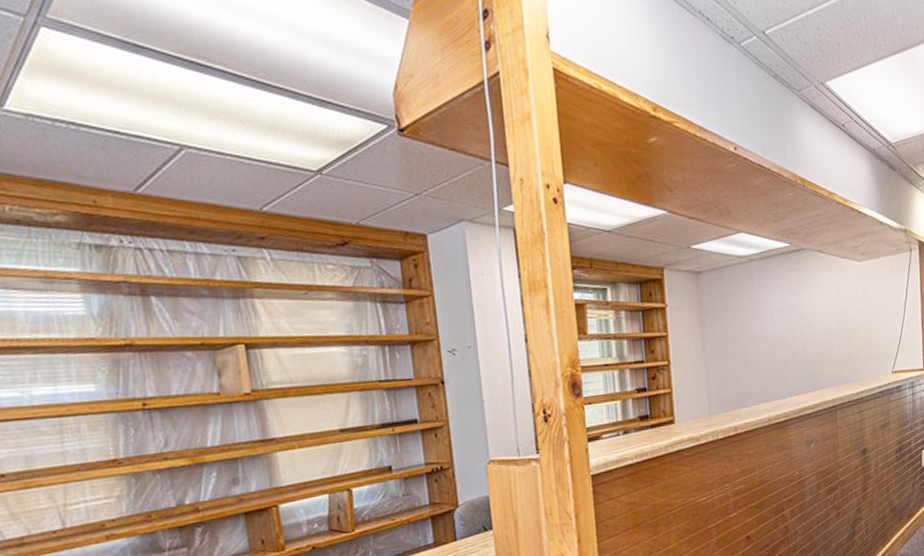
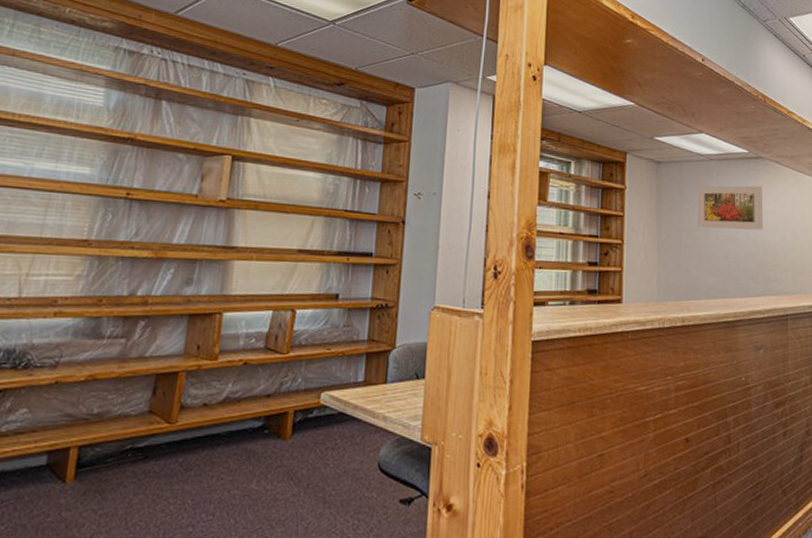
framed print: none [739,280,809,335] -> present [697,185,763,230]

